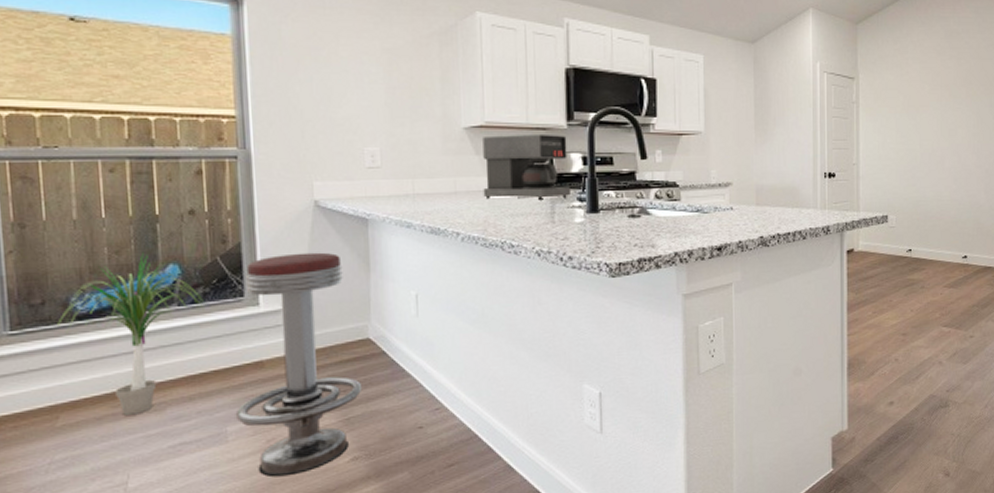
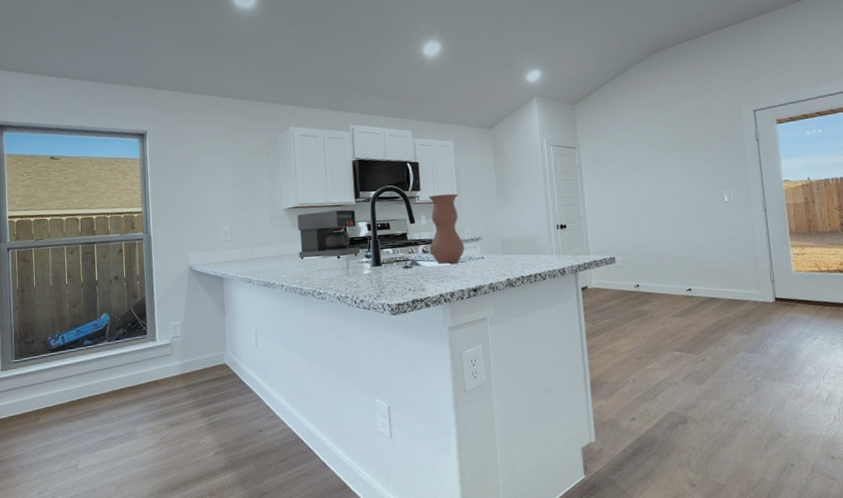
potted plant: present [57,253,204,415] -> none [40,306,123,417]
bar stool: present [235,252,363,477] -> none [141,302,222,465]
vase: none [664,123,710,214] -> present [428,194,465,264]

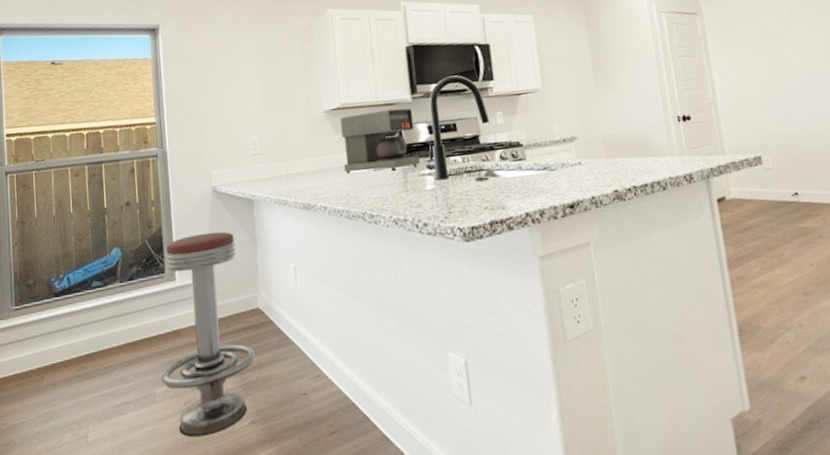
bar stool: none [141,302,222,465] -> present [161,231,256,437]
vase: present [428,194,465,264] -> none [504,81,556,174]

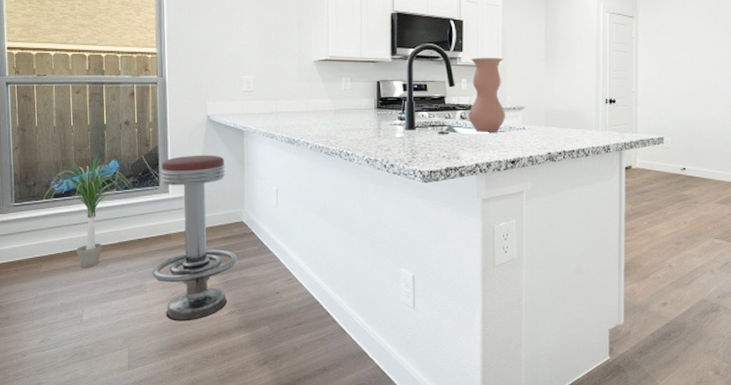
potted plant: none [43,240,138,377] -> present [43,152,133,267]
coffee maker: present [340,108,420,174] -> none [327,65,393,118]
vase: none [504,81,556,174] -> present [468,57,506,132]

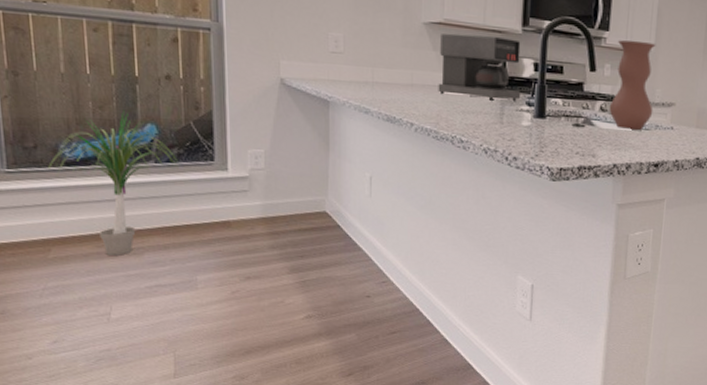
bar stool: present [151,155,238,321] -> none [204,126,318,325]
coffee maker: none [327,65,393,118] -> present [438,32,521,101]

